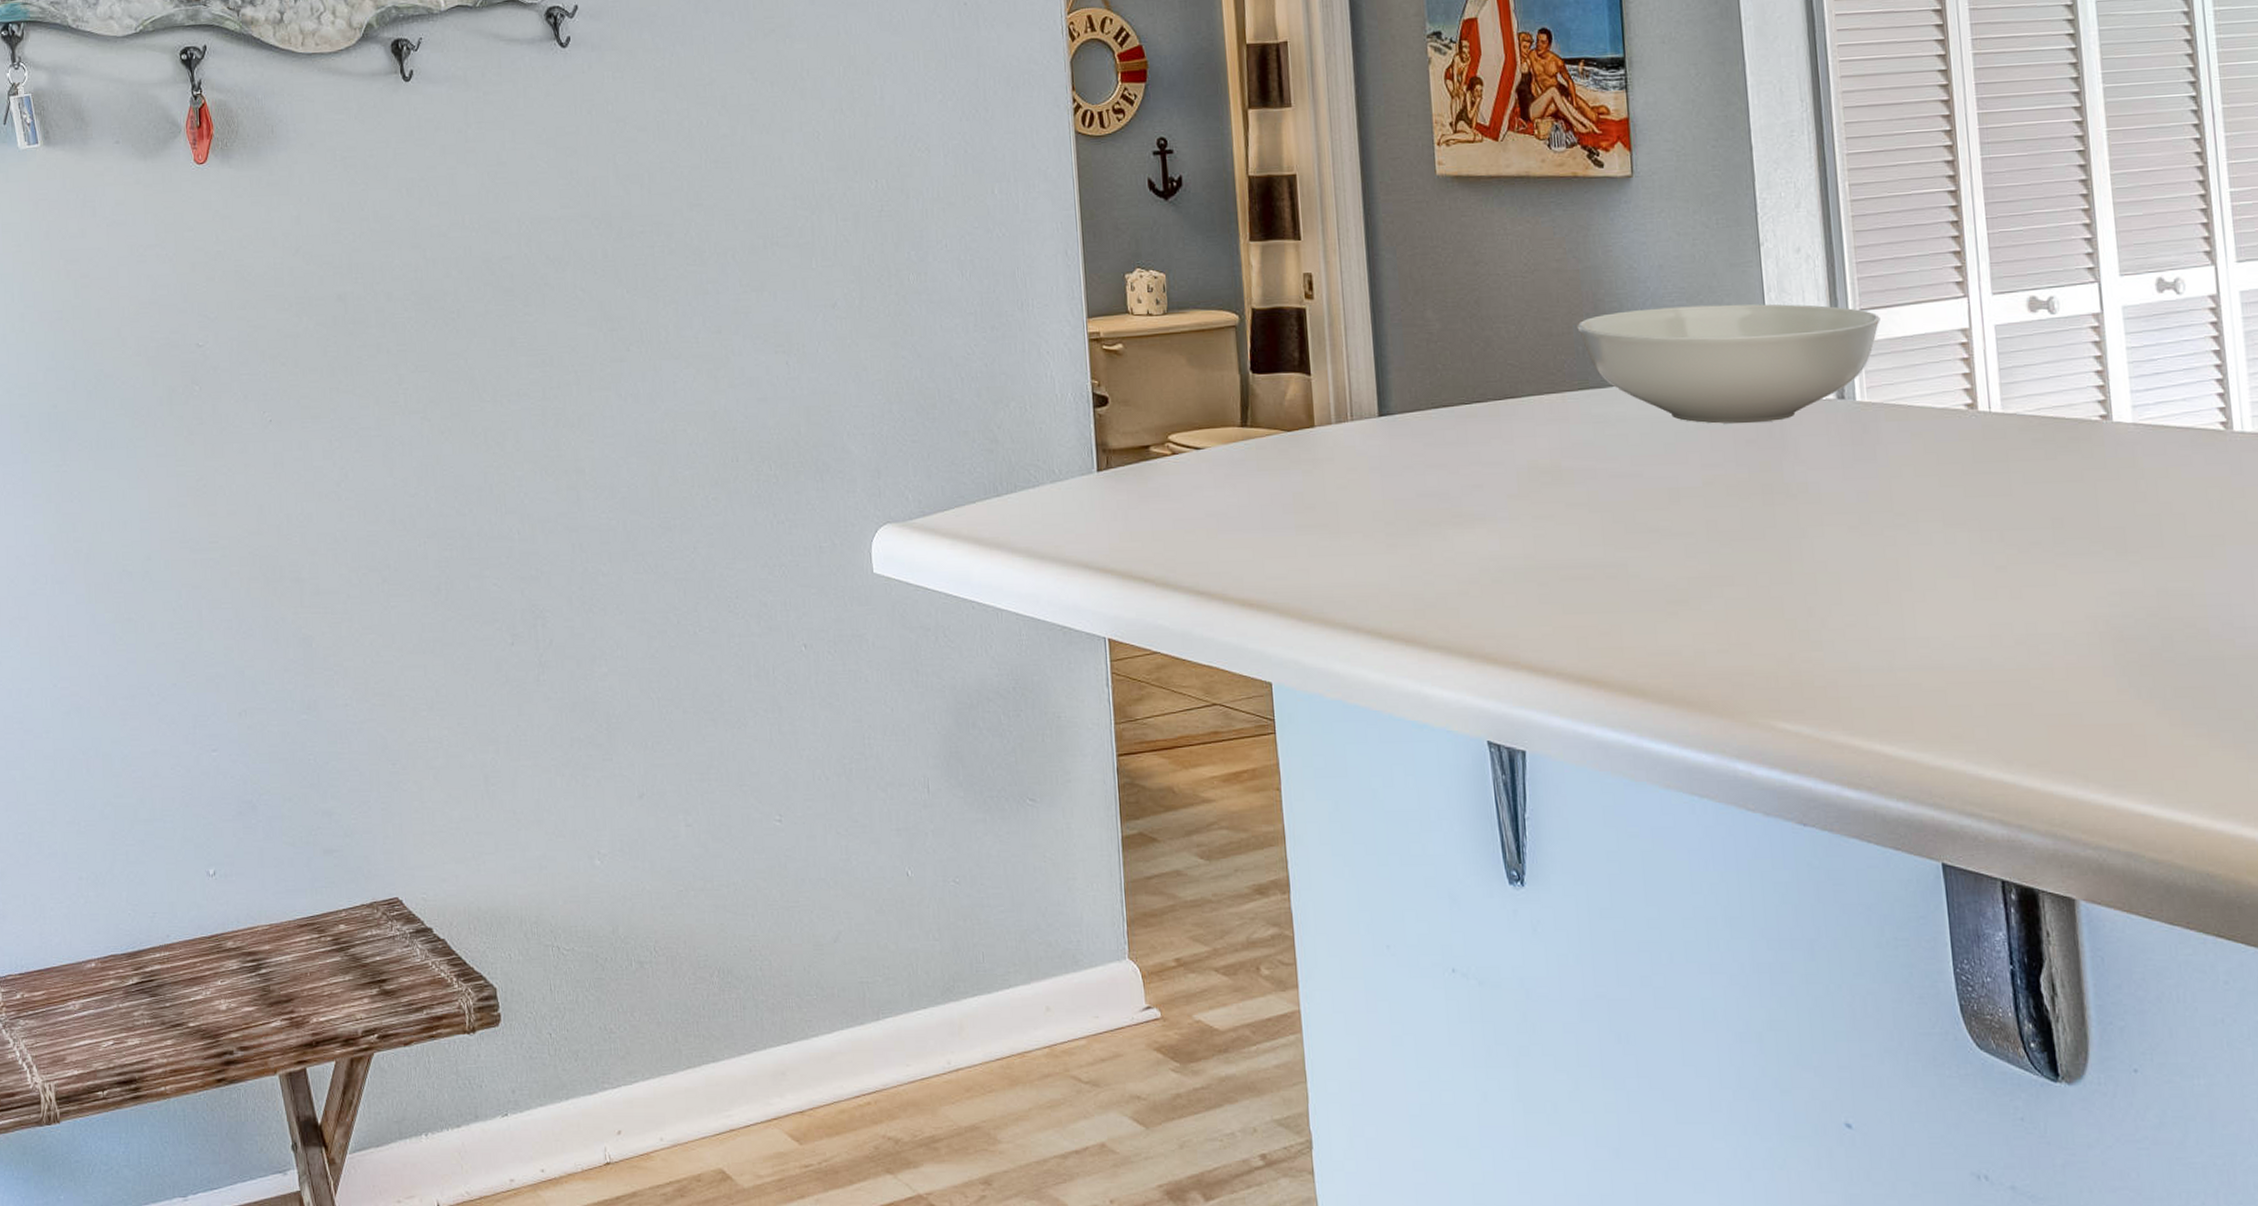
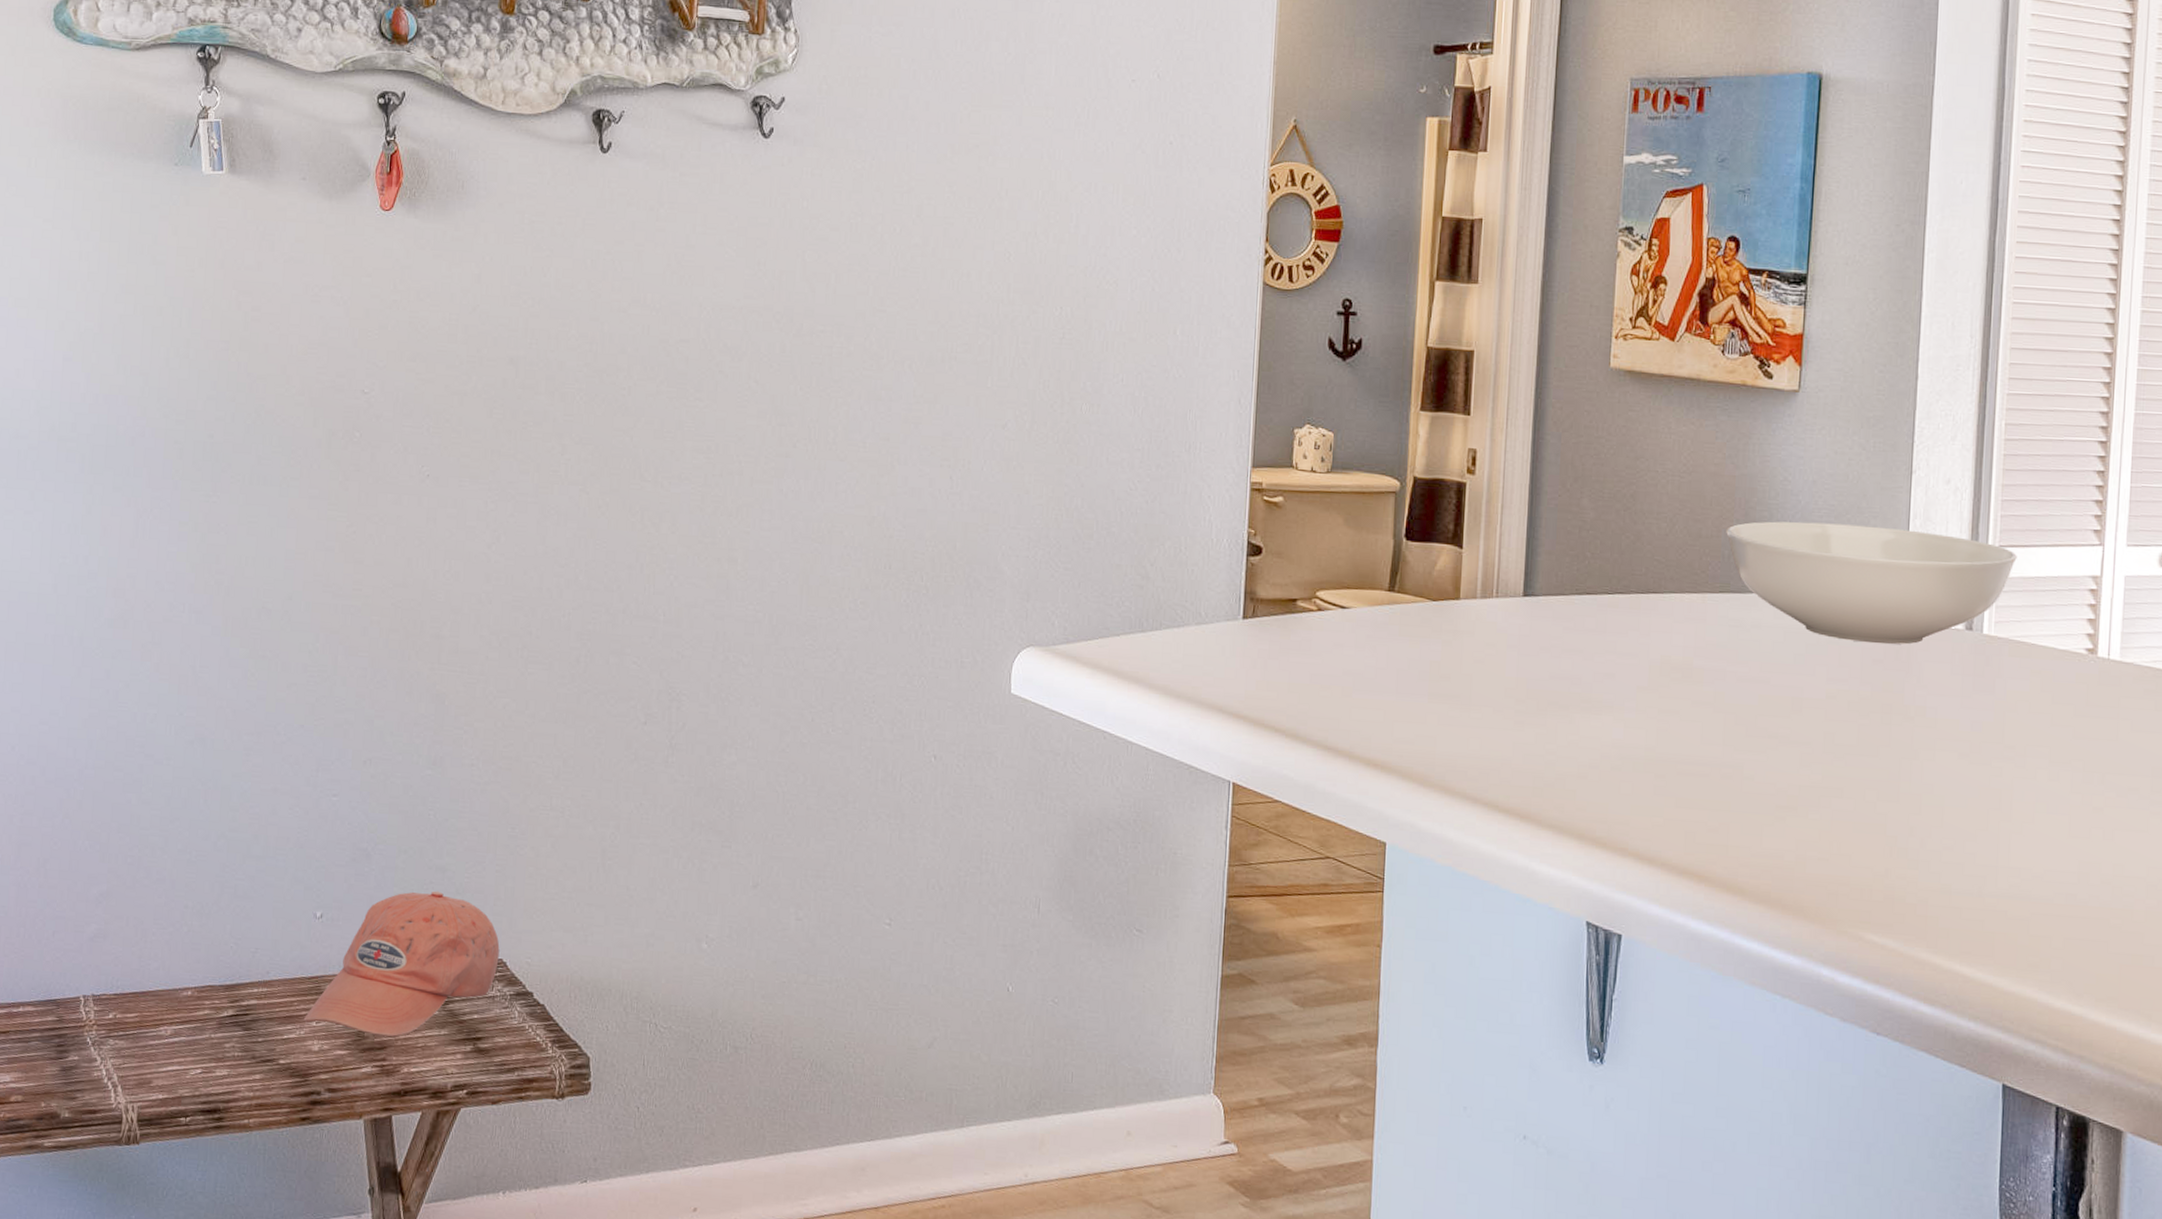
baseball cap: none [208,835,395,989] -> present [303,890,500,1038]

